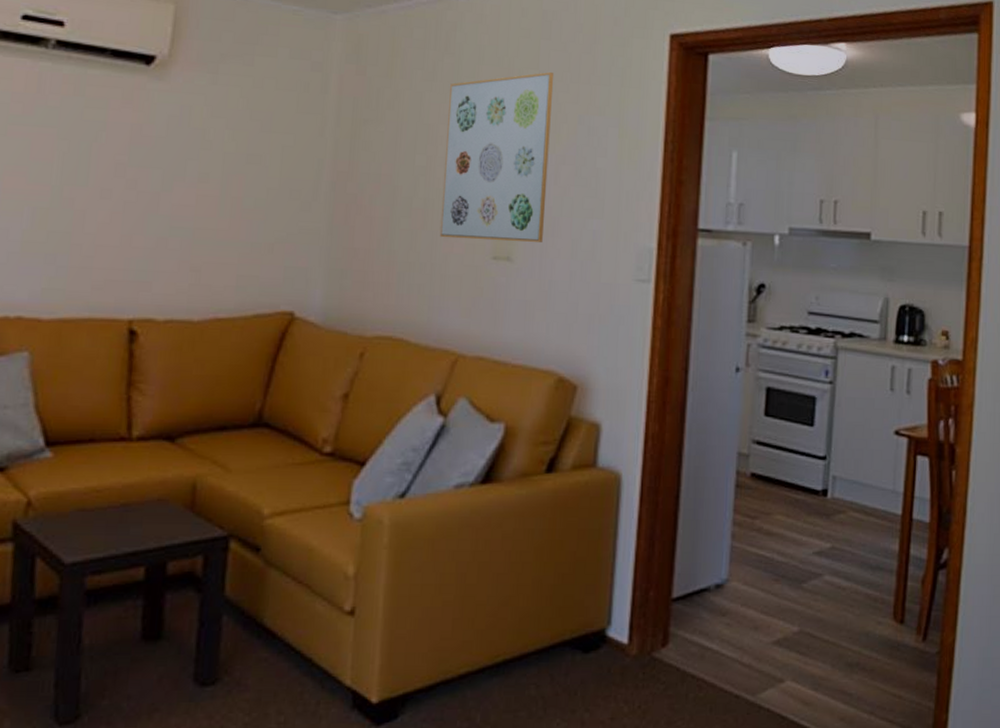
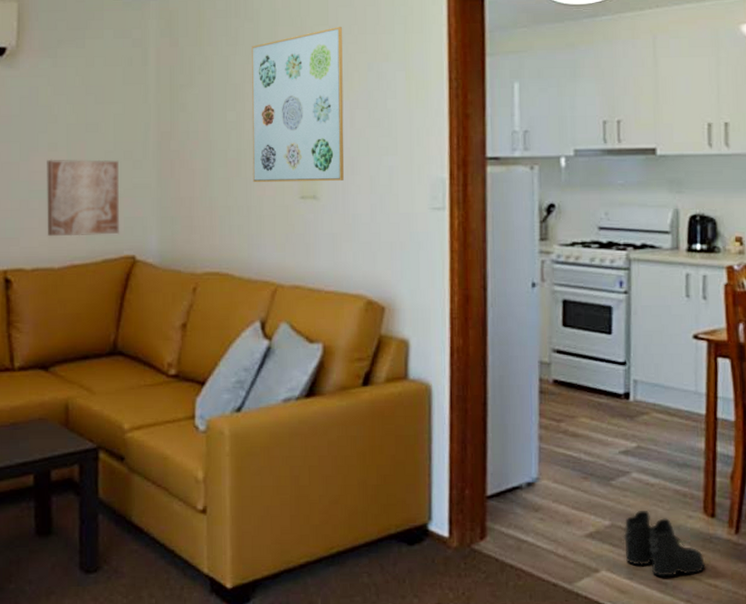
wall art: none [188,191,283,286] -> present [47,159,119,237]
boots: none [811,616,891,687] -> present [623,511,705,577]

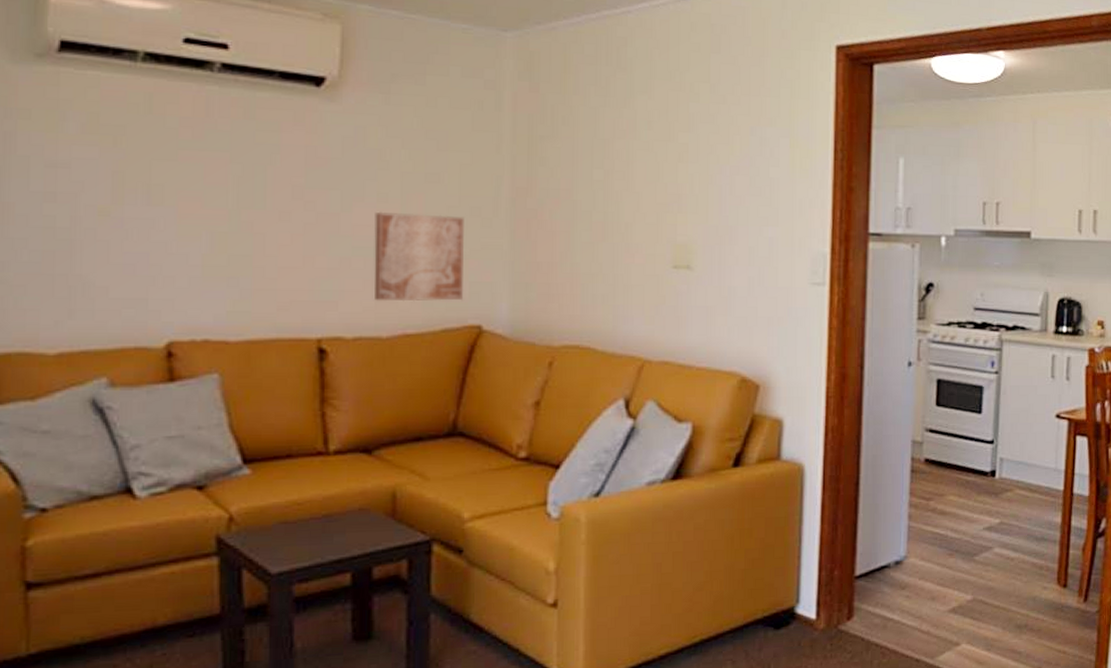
wall art: present [252,27,344,183] -> none [620,85,725,251]
boots: present [623,511,705,577] -> none [983,584,1056,646]

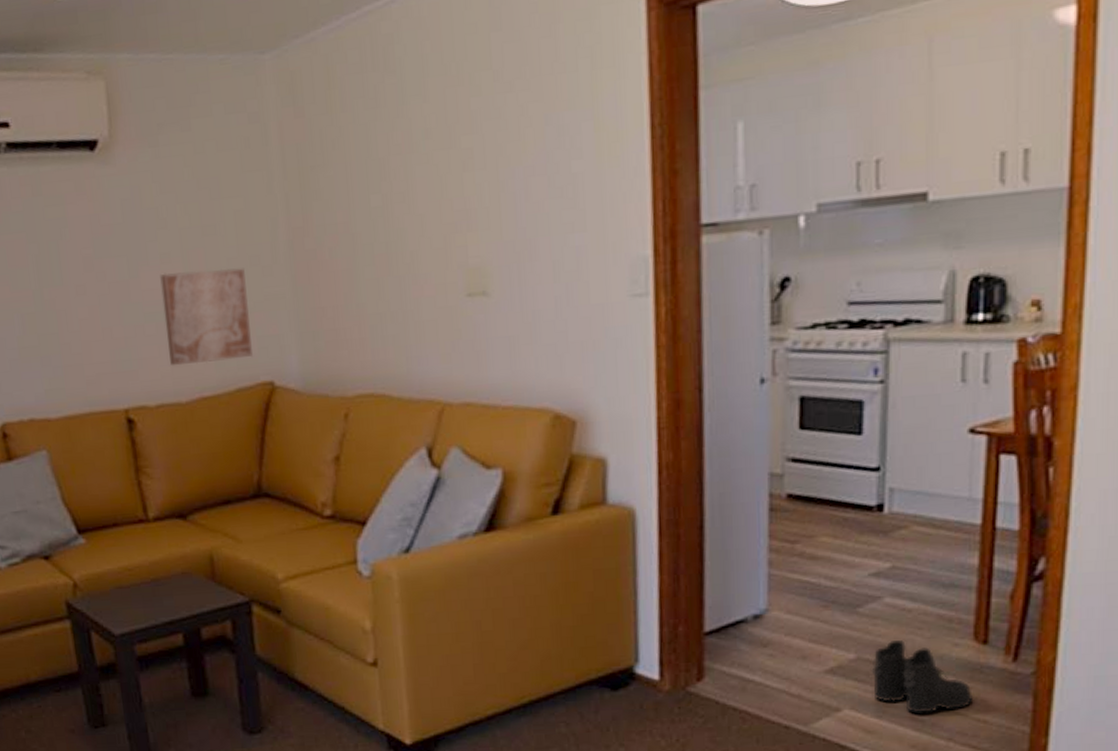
boots: none [983,584,1056,646] -> present [871,640,973,714]

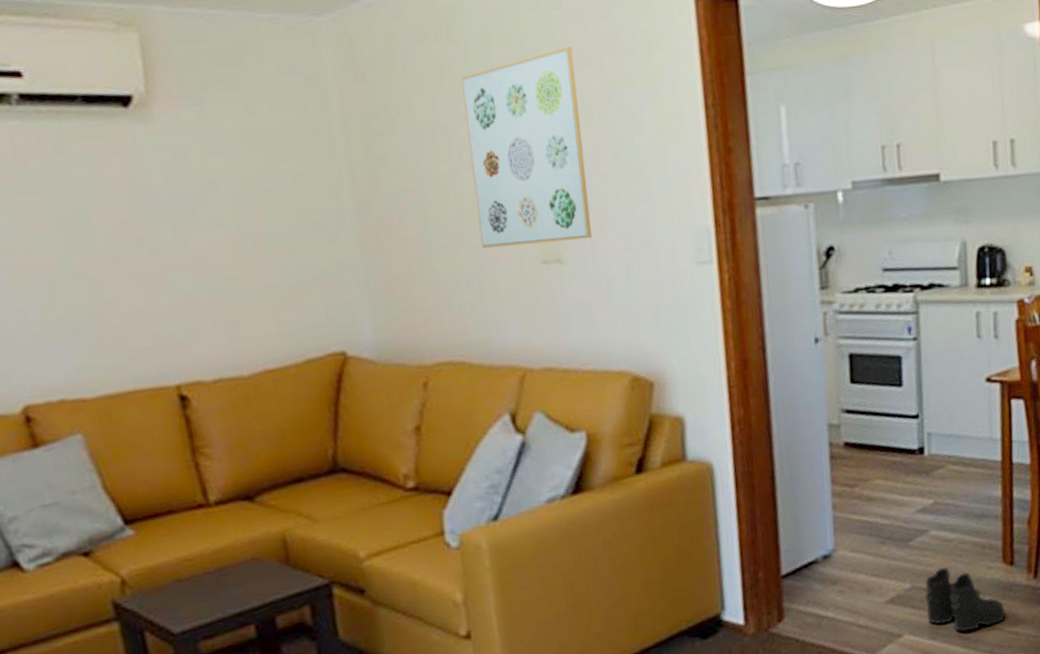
wall art: present [160,268,253,366] -> none [212,234,321,338]
wall art: none [396,70,520,282] -> present [461,47,592,249]

